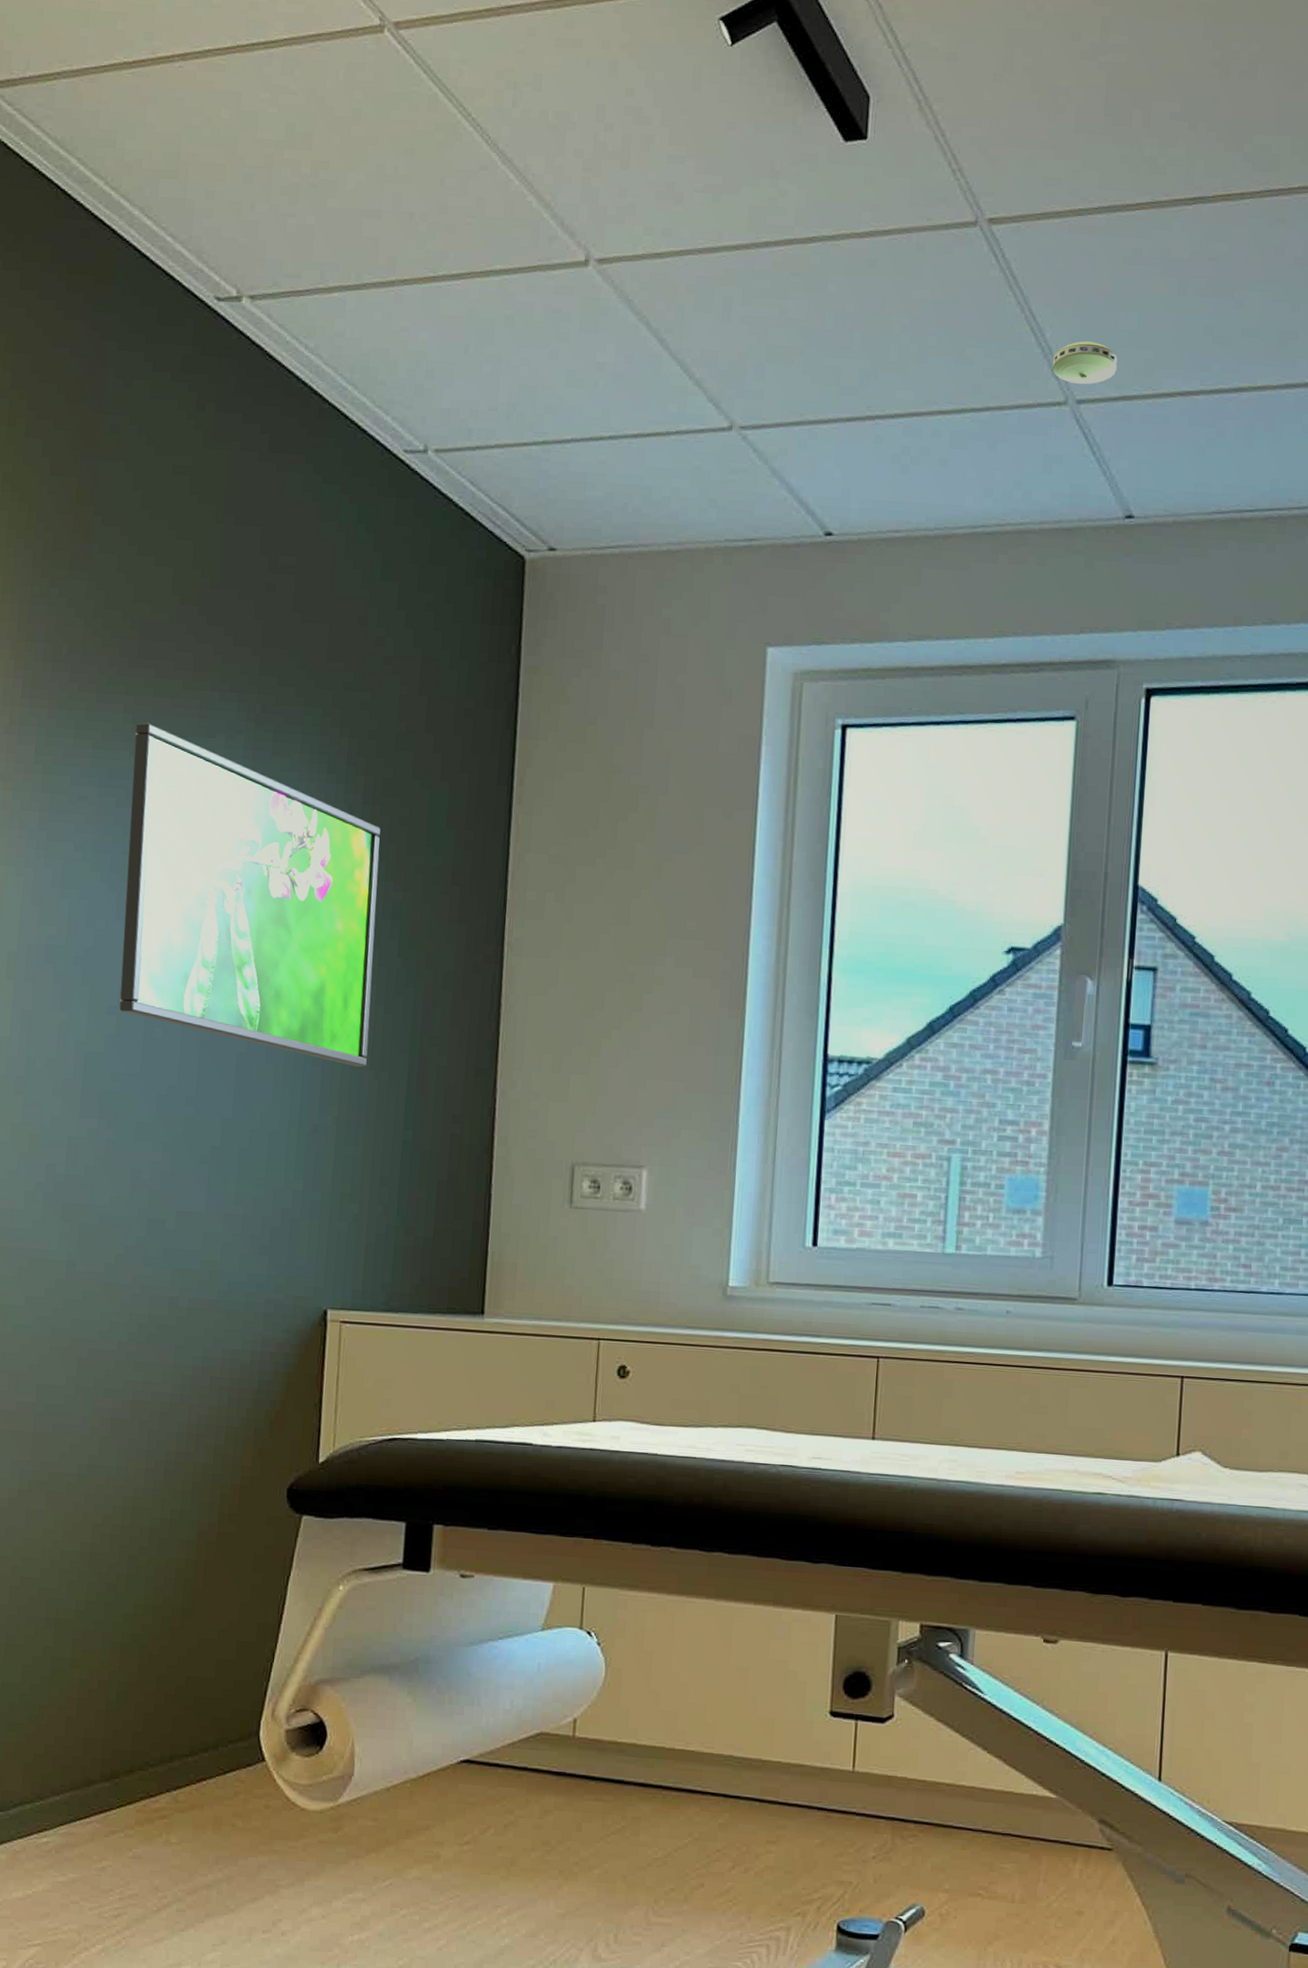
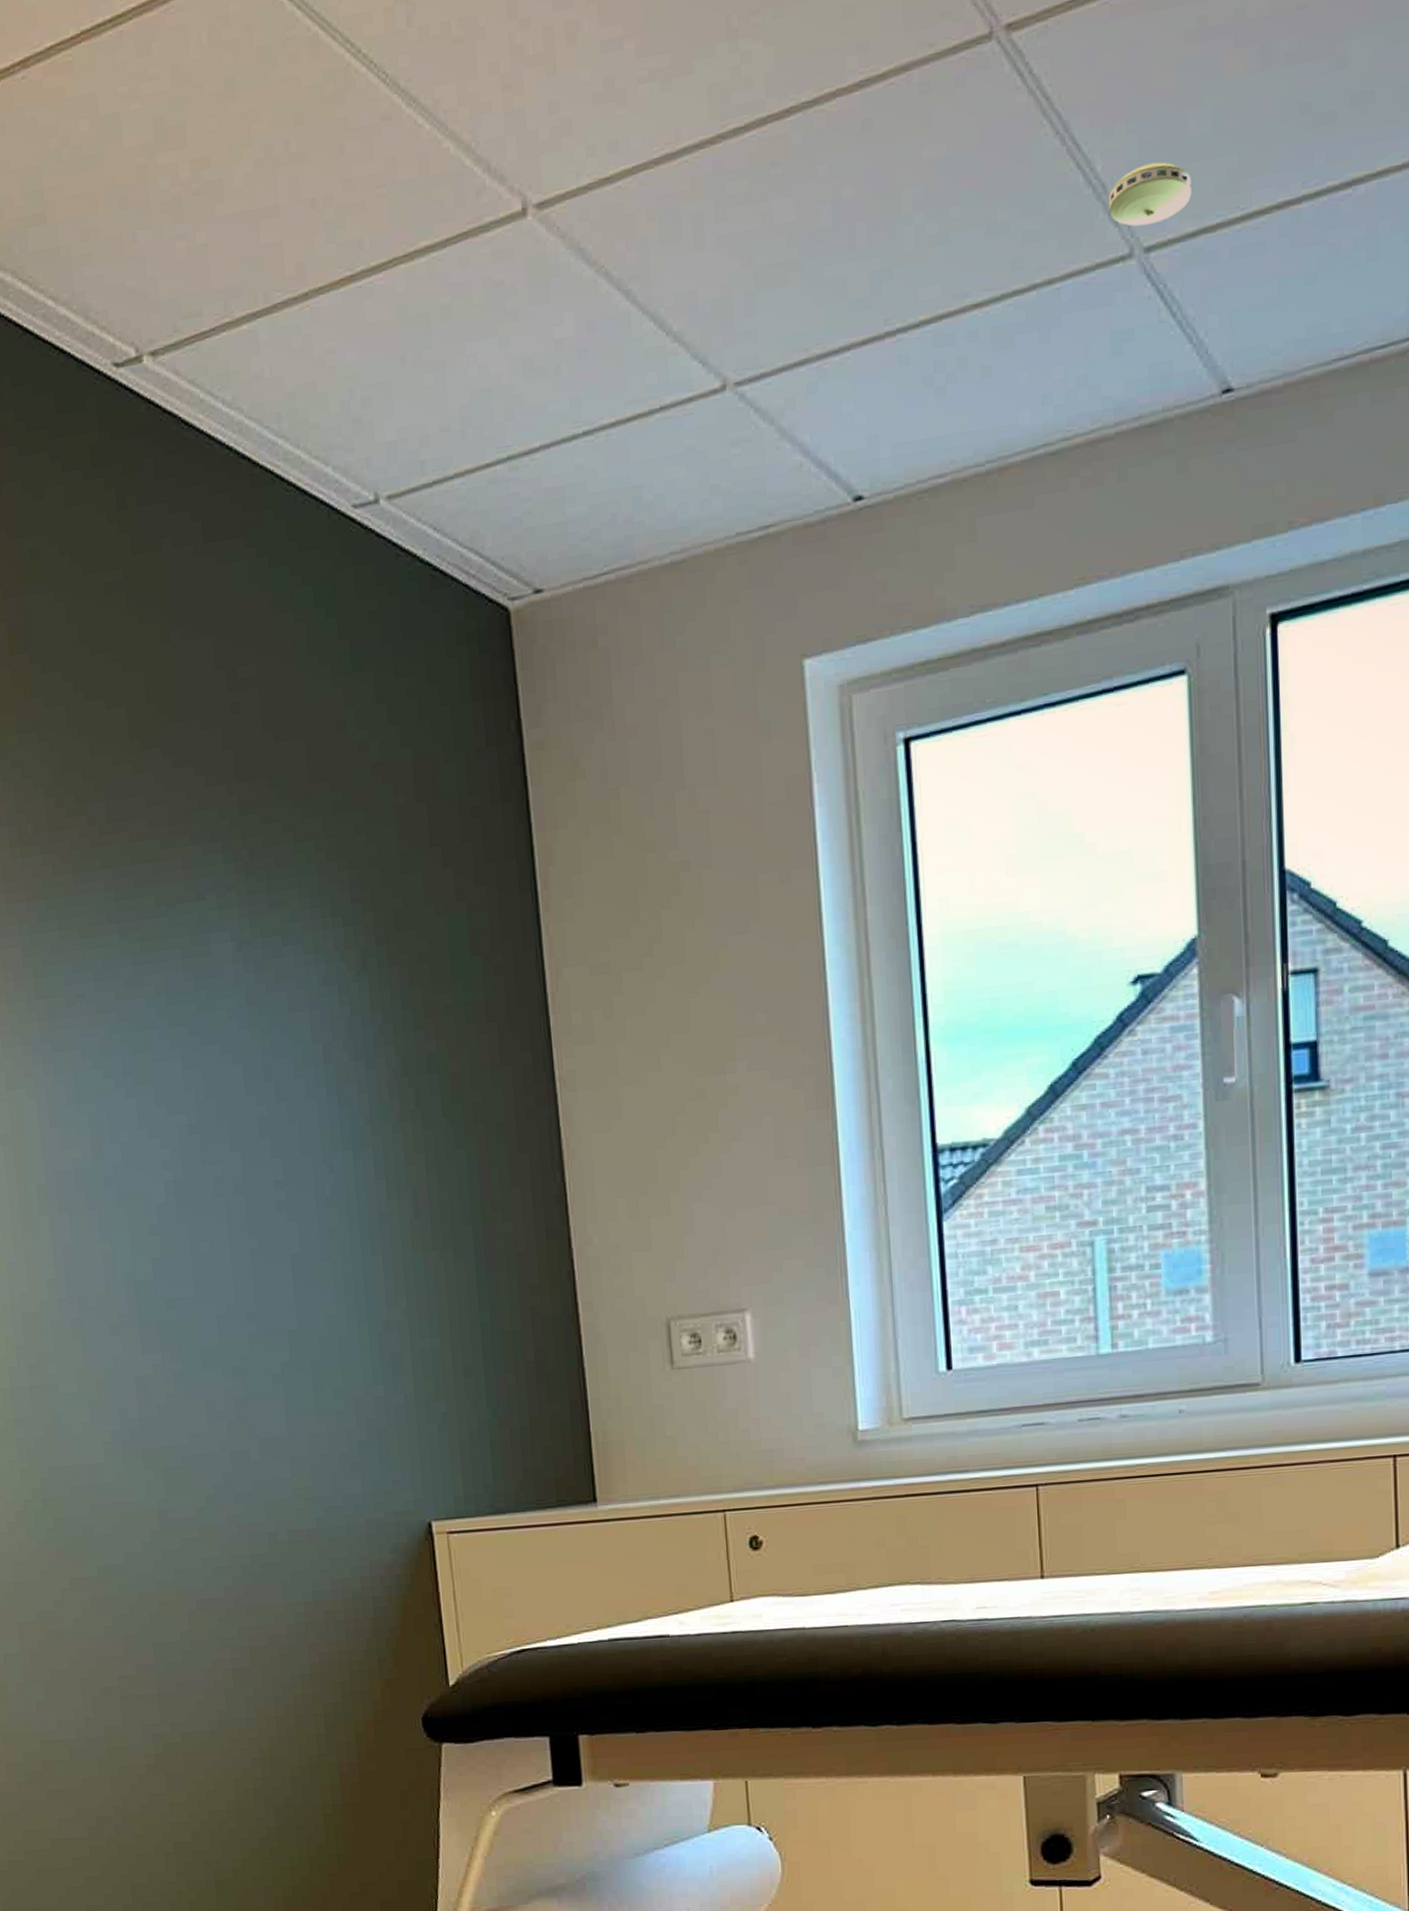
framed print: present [119,722,381,1068] -> none [120,896,429,1250]

